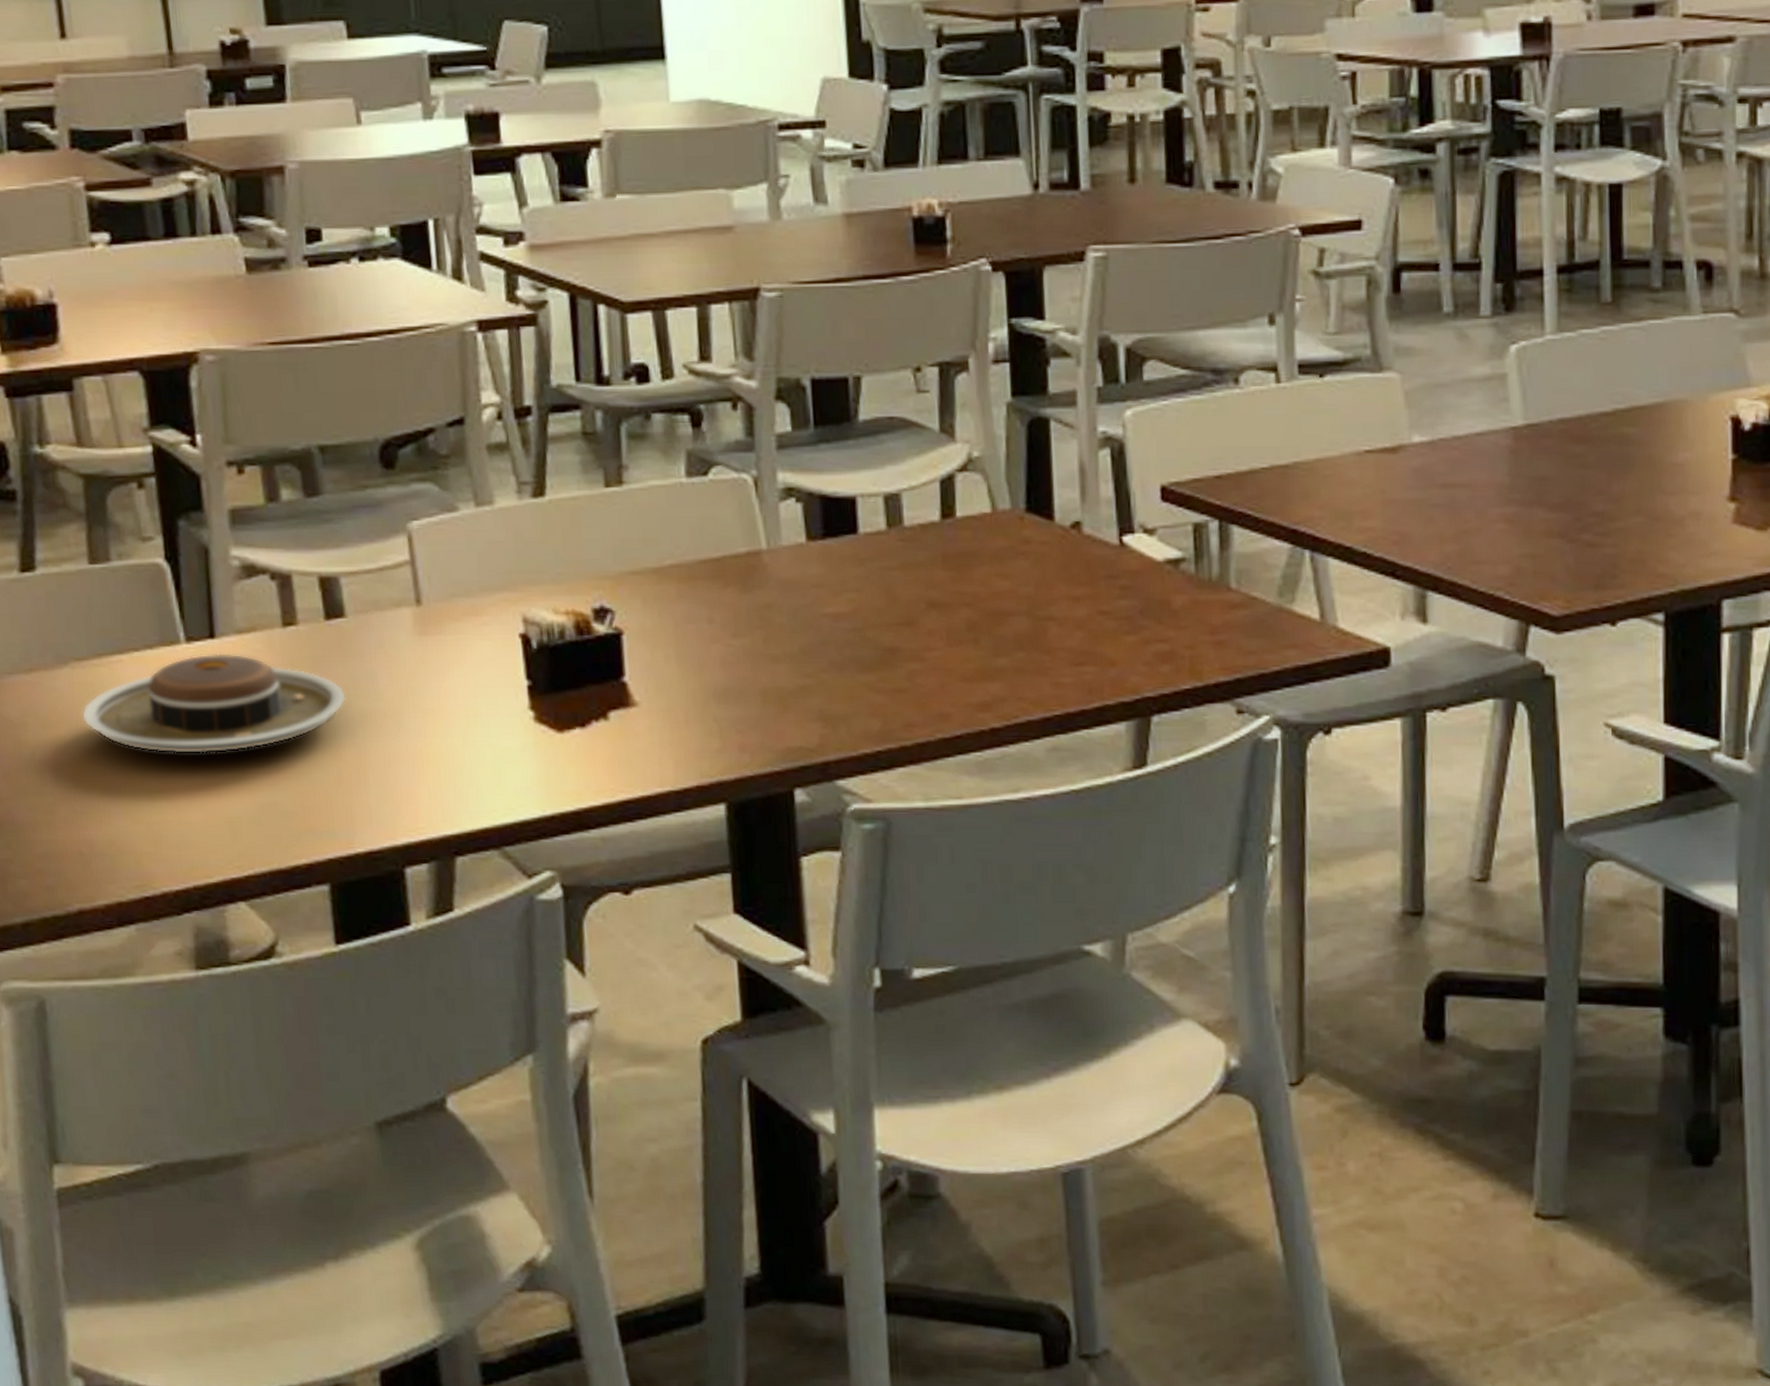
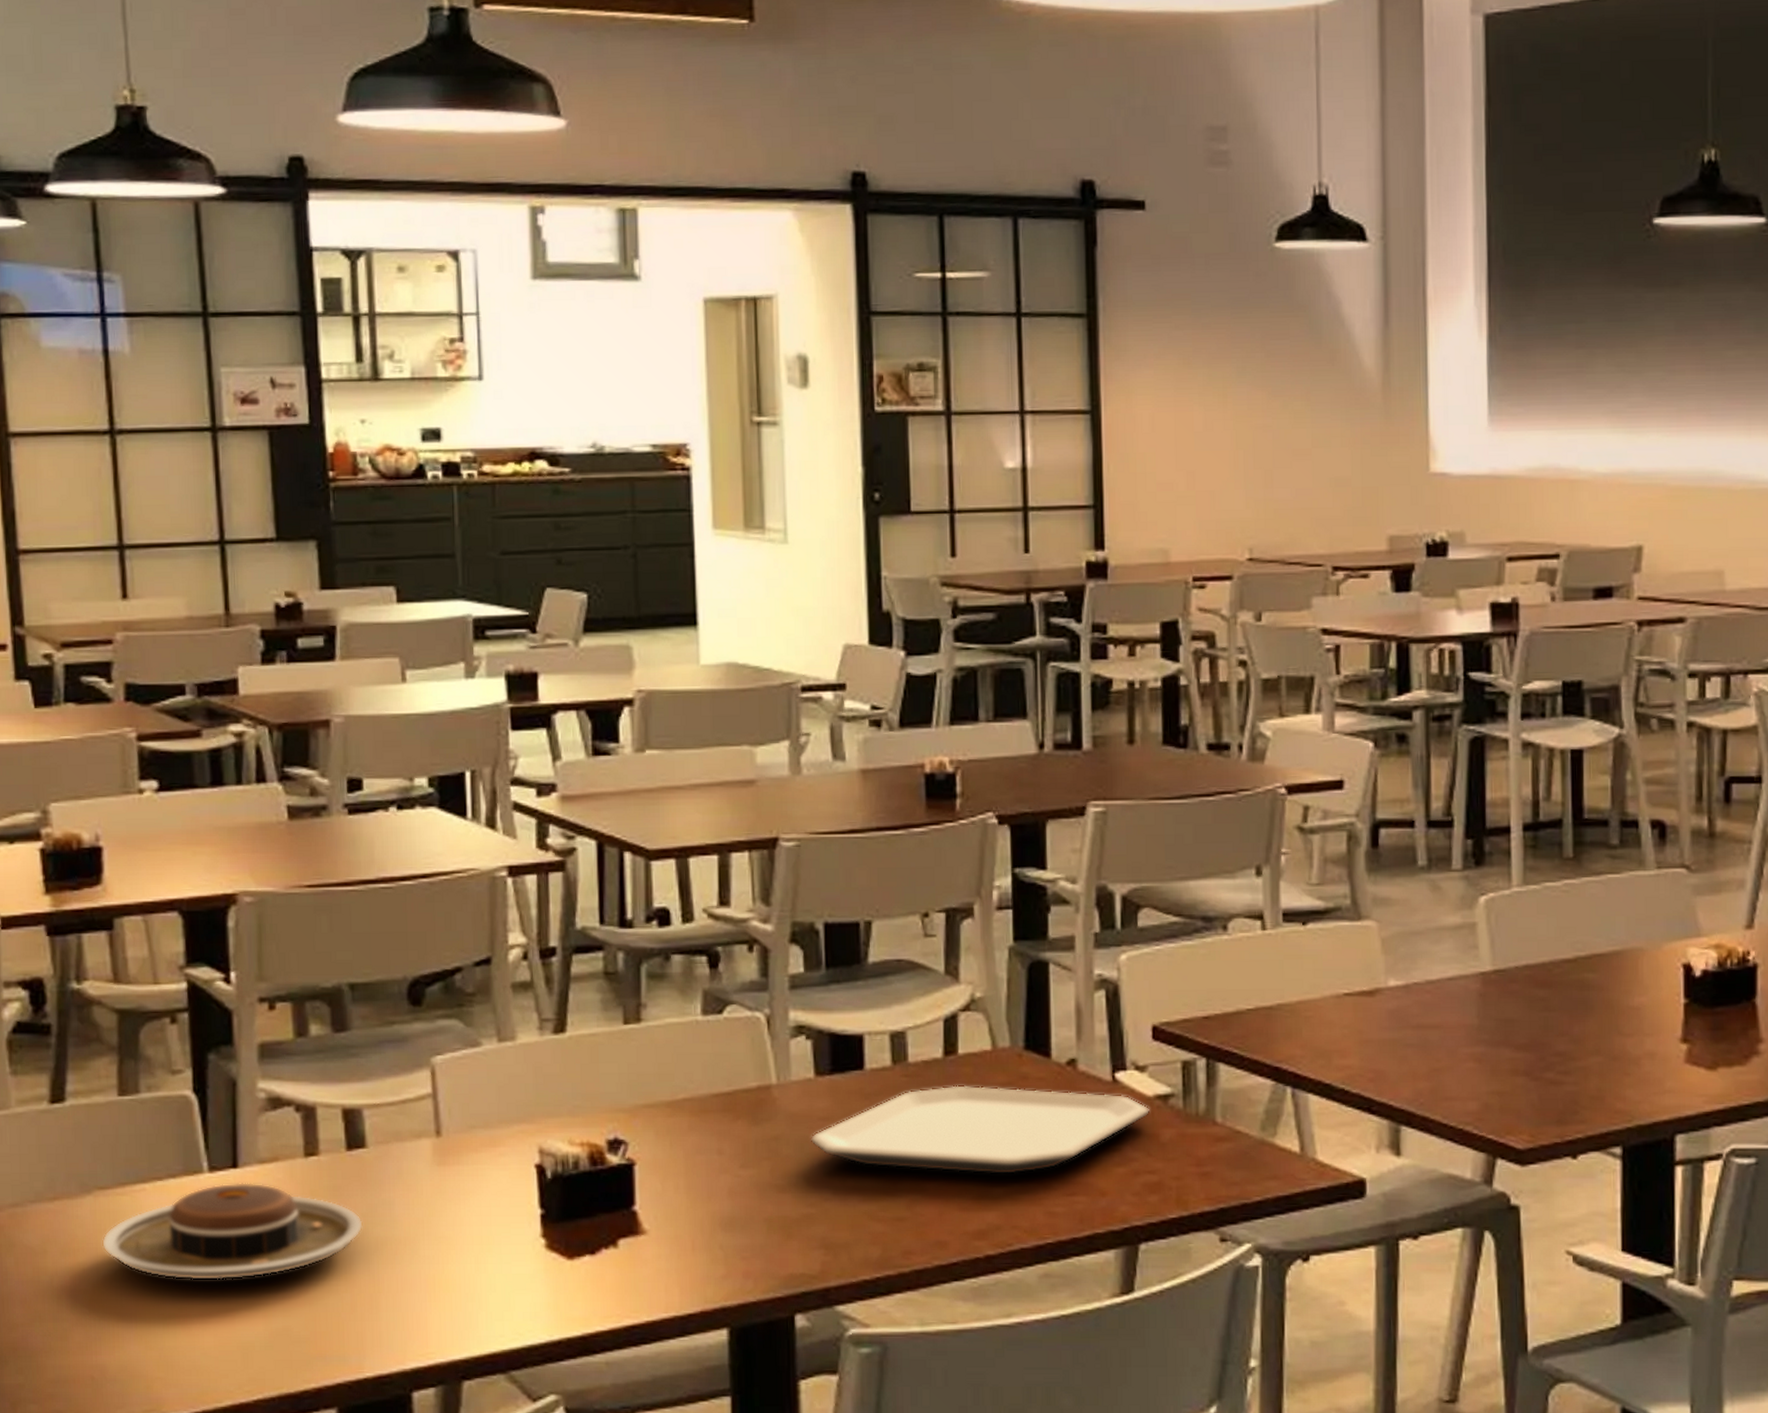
plate: none [803,550,1161,644] -> present [810,1085,1151,1175]

